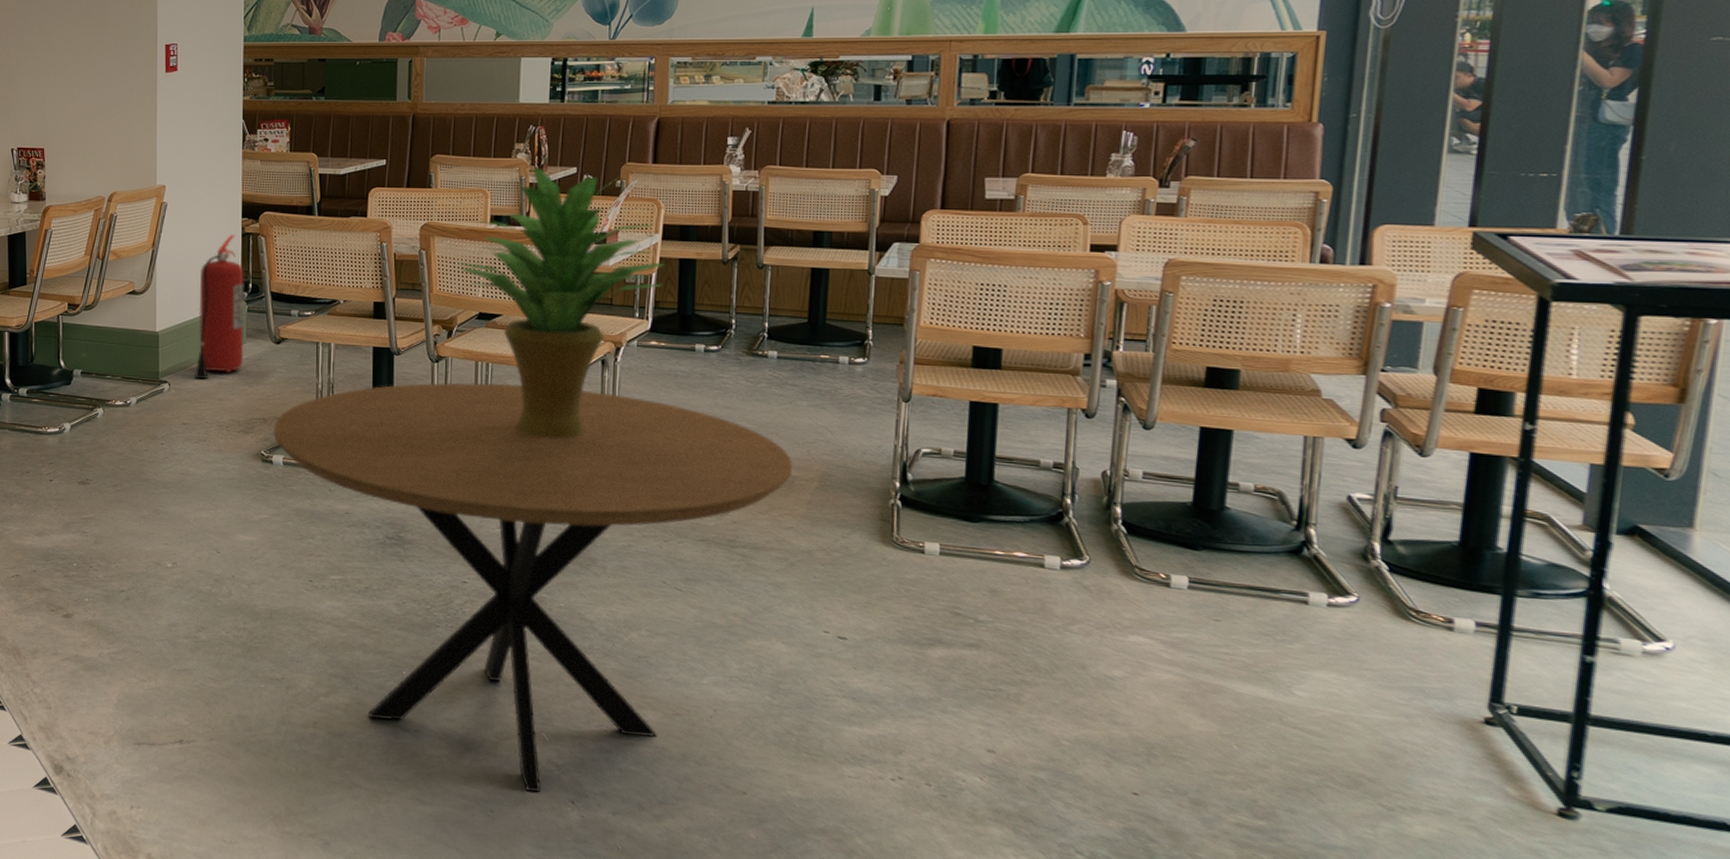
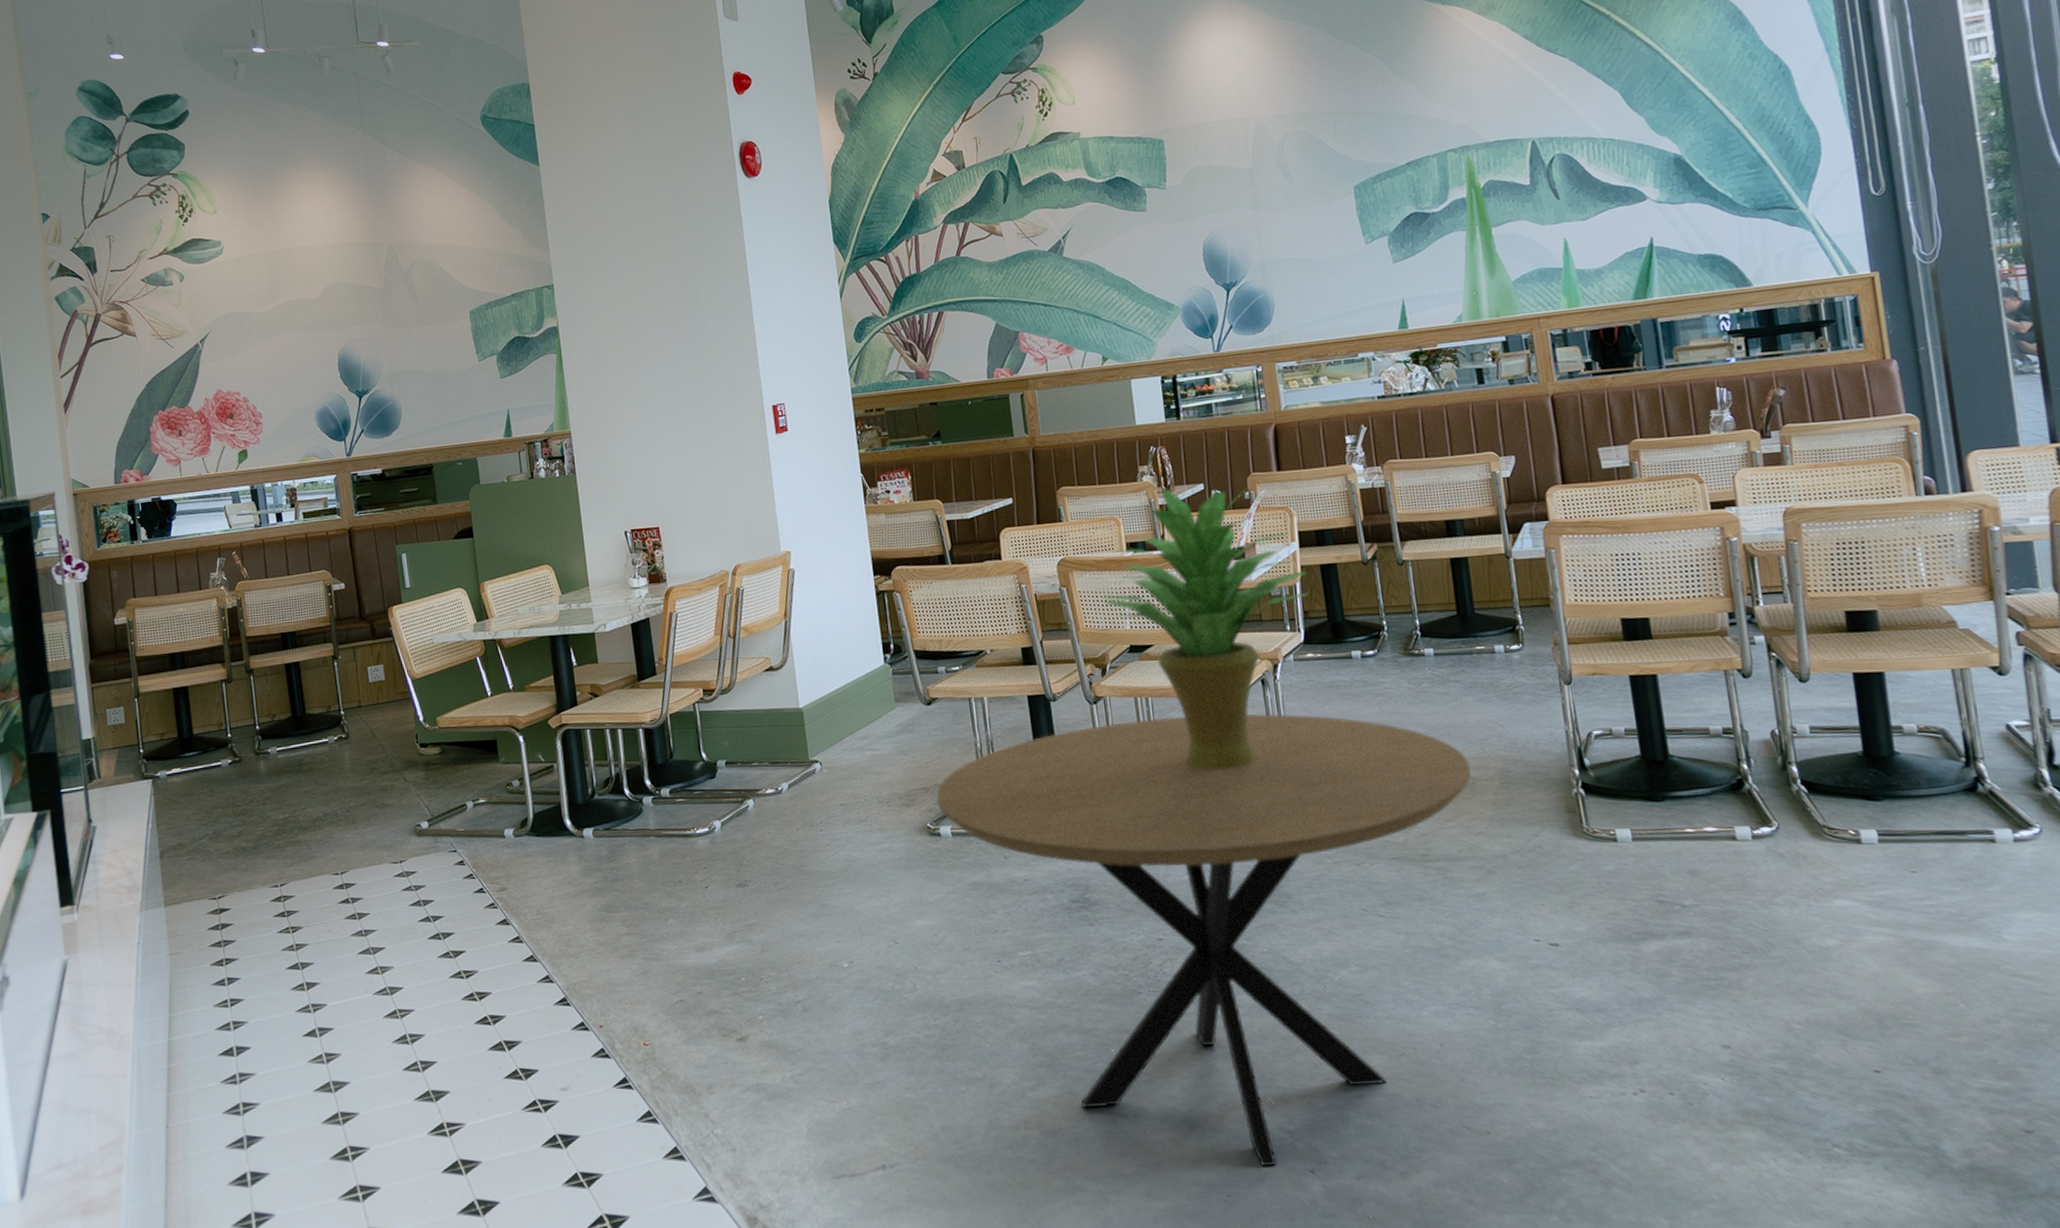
fire extinguisher: present [195,234,245,380] -> none [837,594,896,755]

